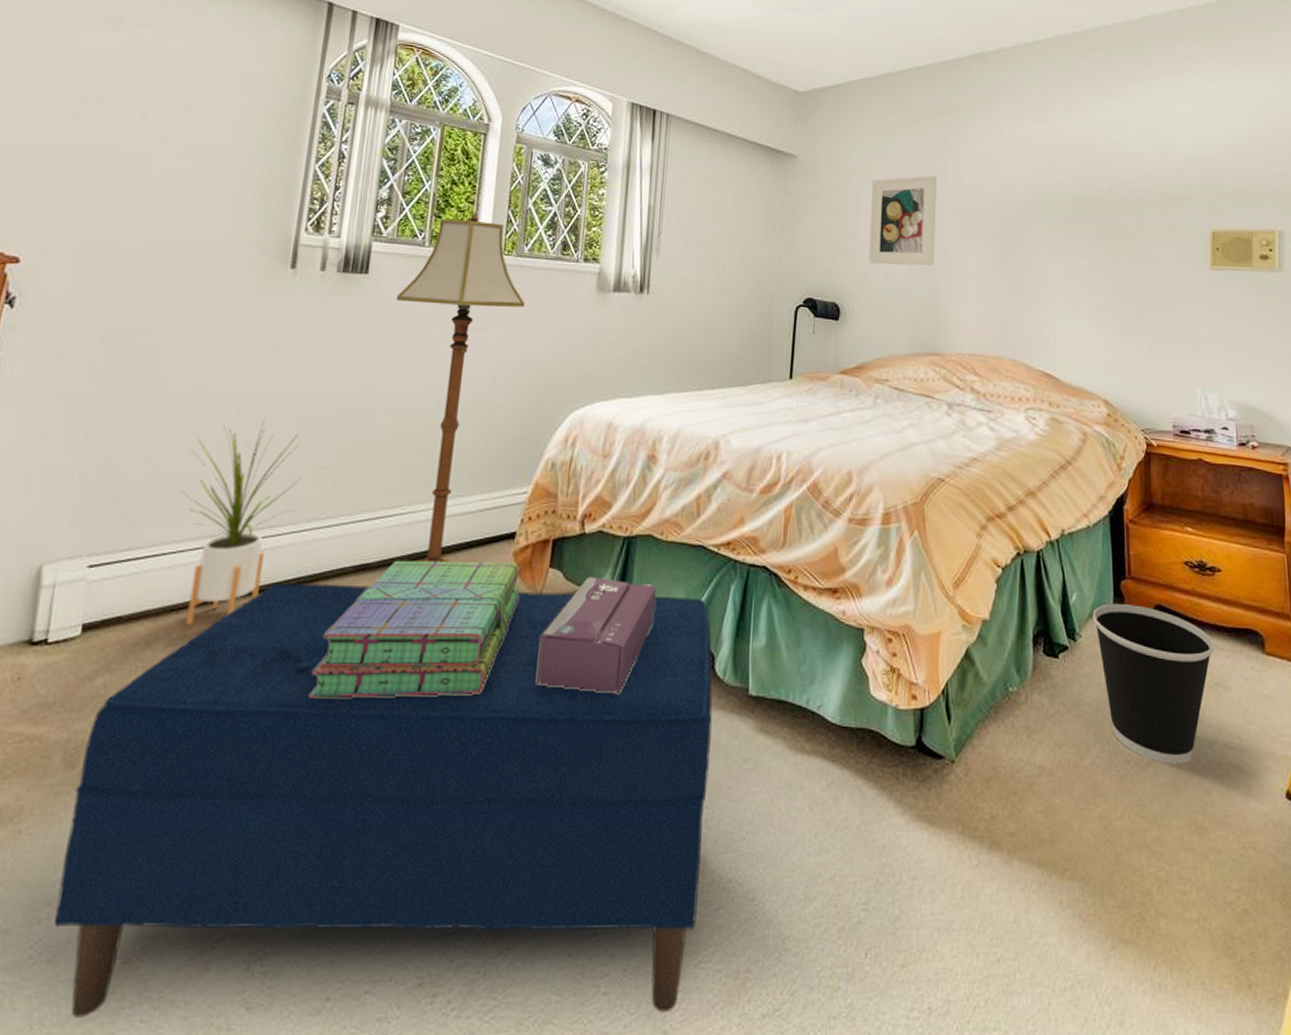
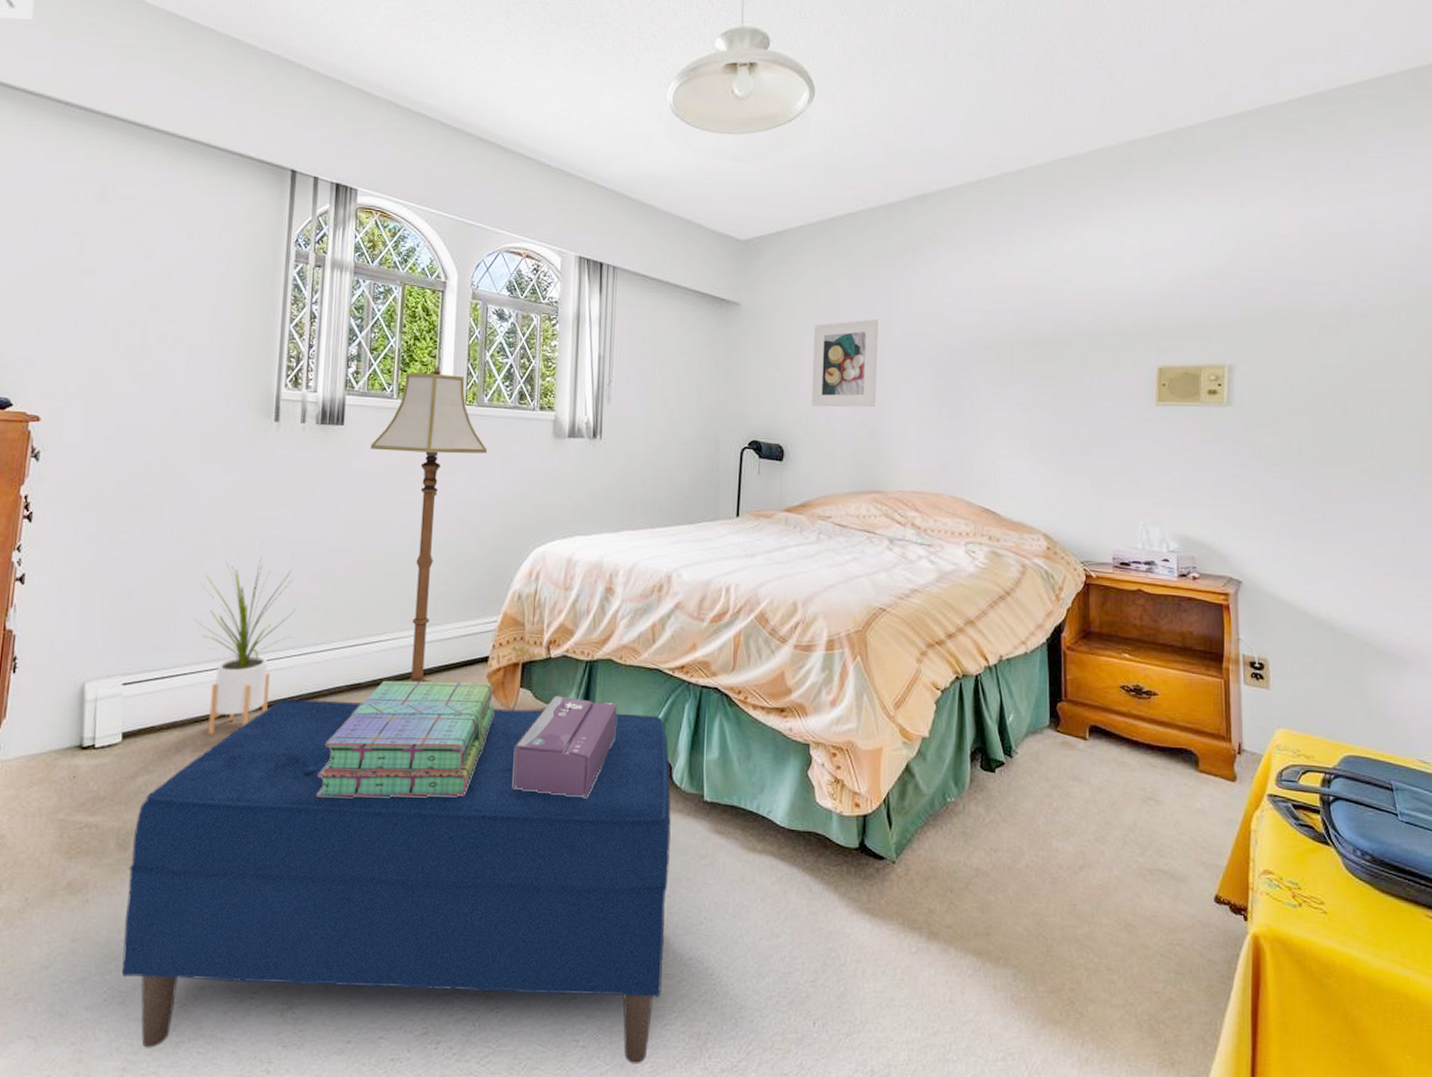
wastebasket: present [1092,604,1214,764] -> none [1029,724,1148,869]

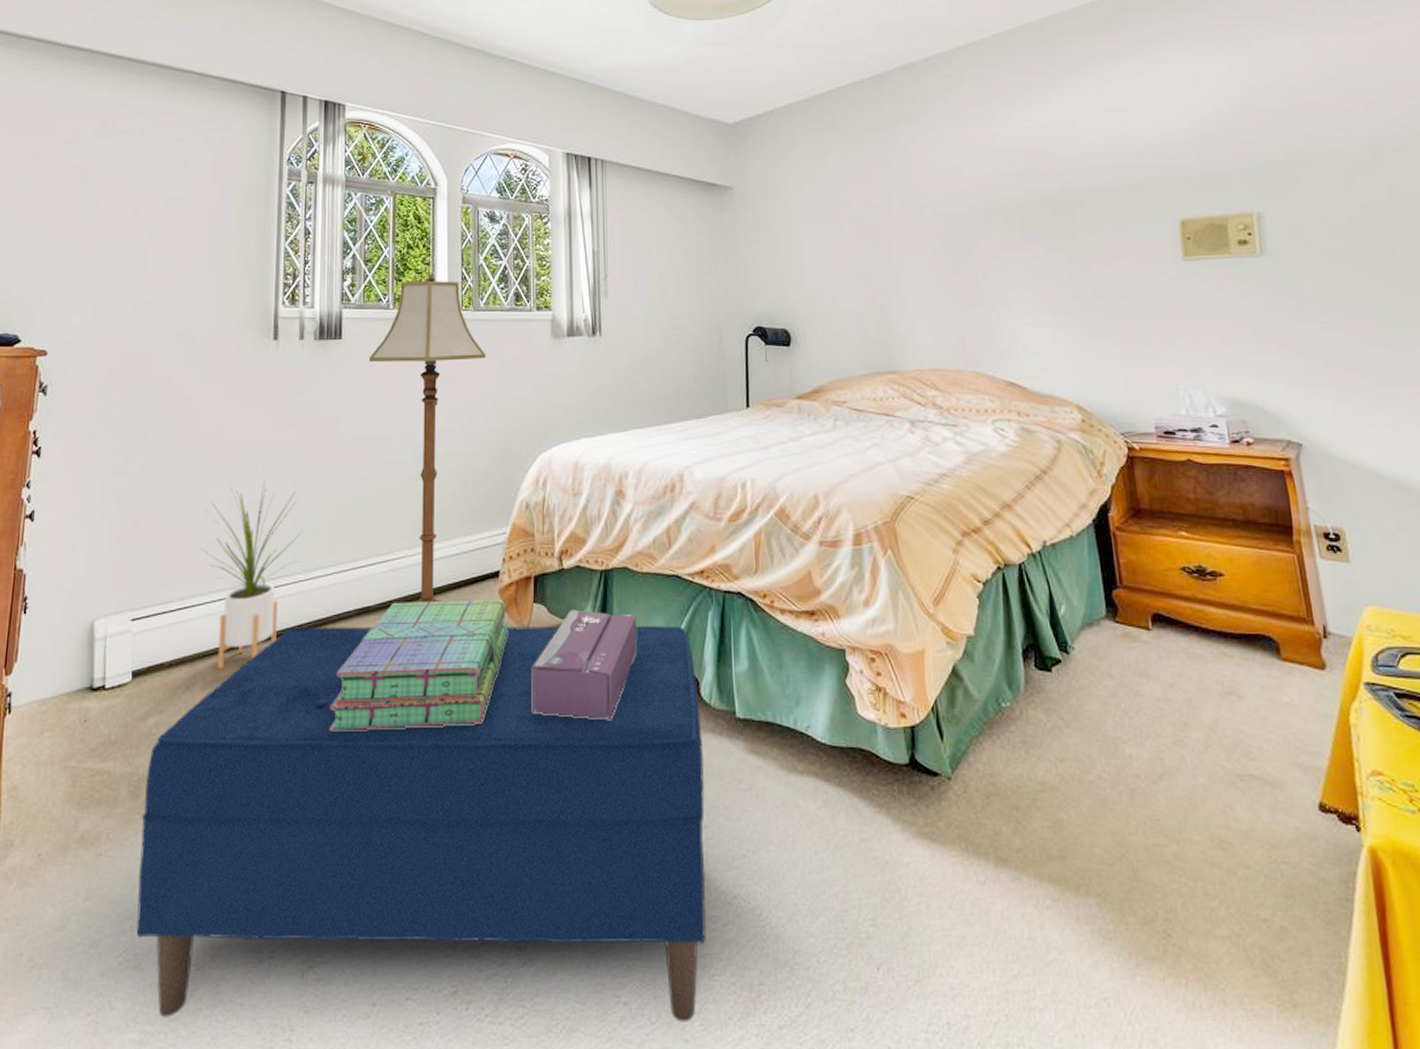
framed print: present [811,319,878,408] -> none [811,193,883,287]

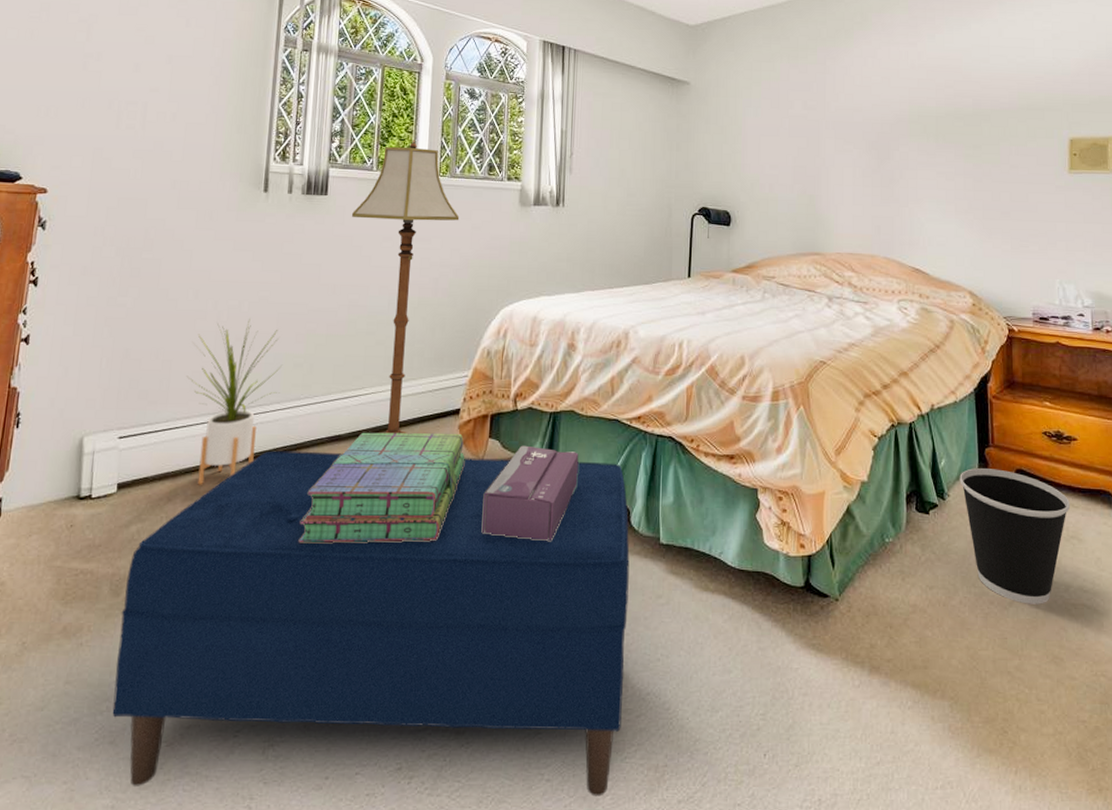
wastebasket: none [1084,614,1223,777] -> present [959,468,1070,604]

